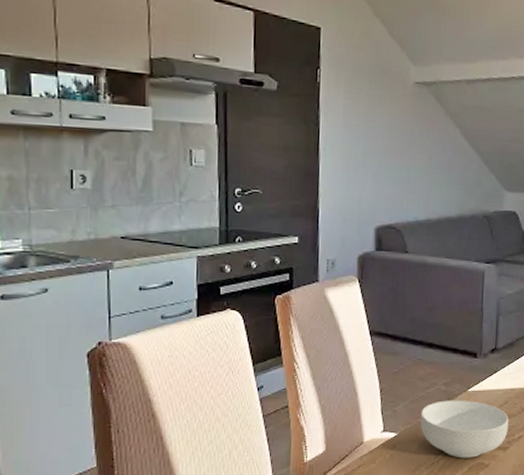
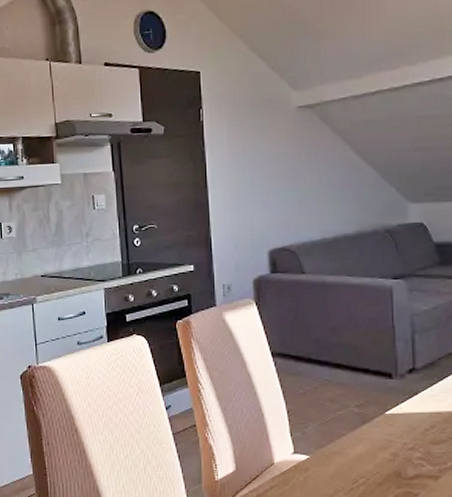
cereal bowl: present [420,400,509,458] -> none [333,423,438,486]

